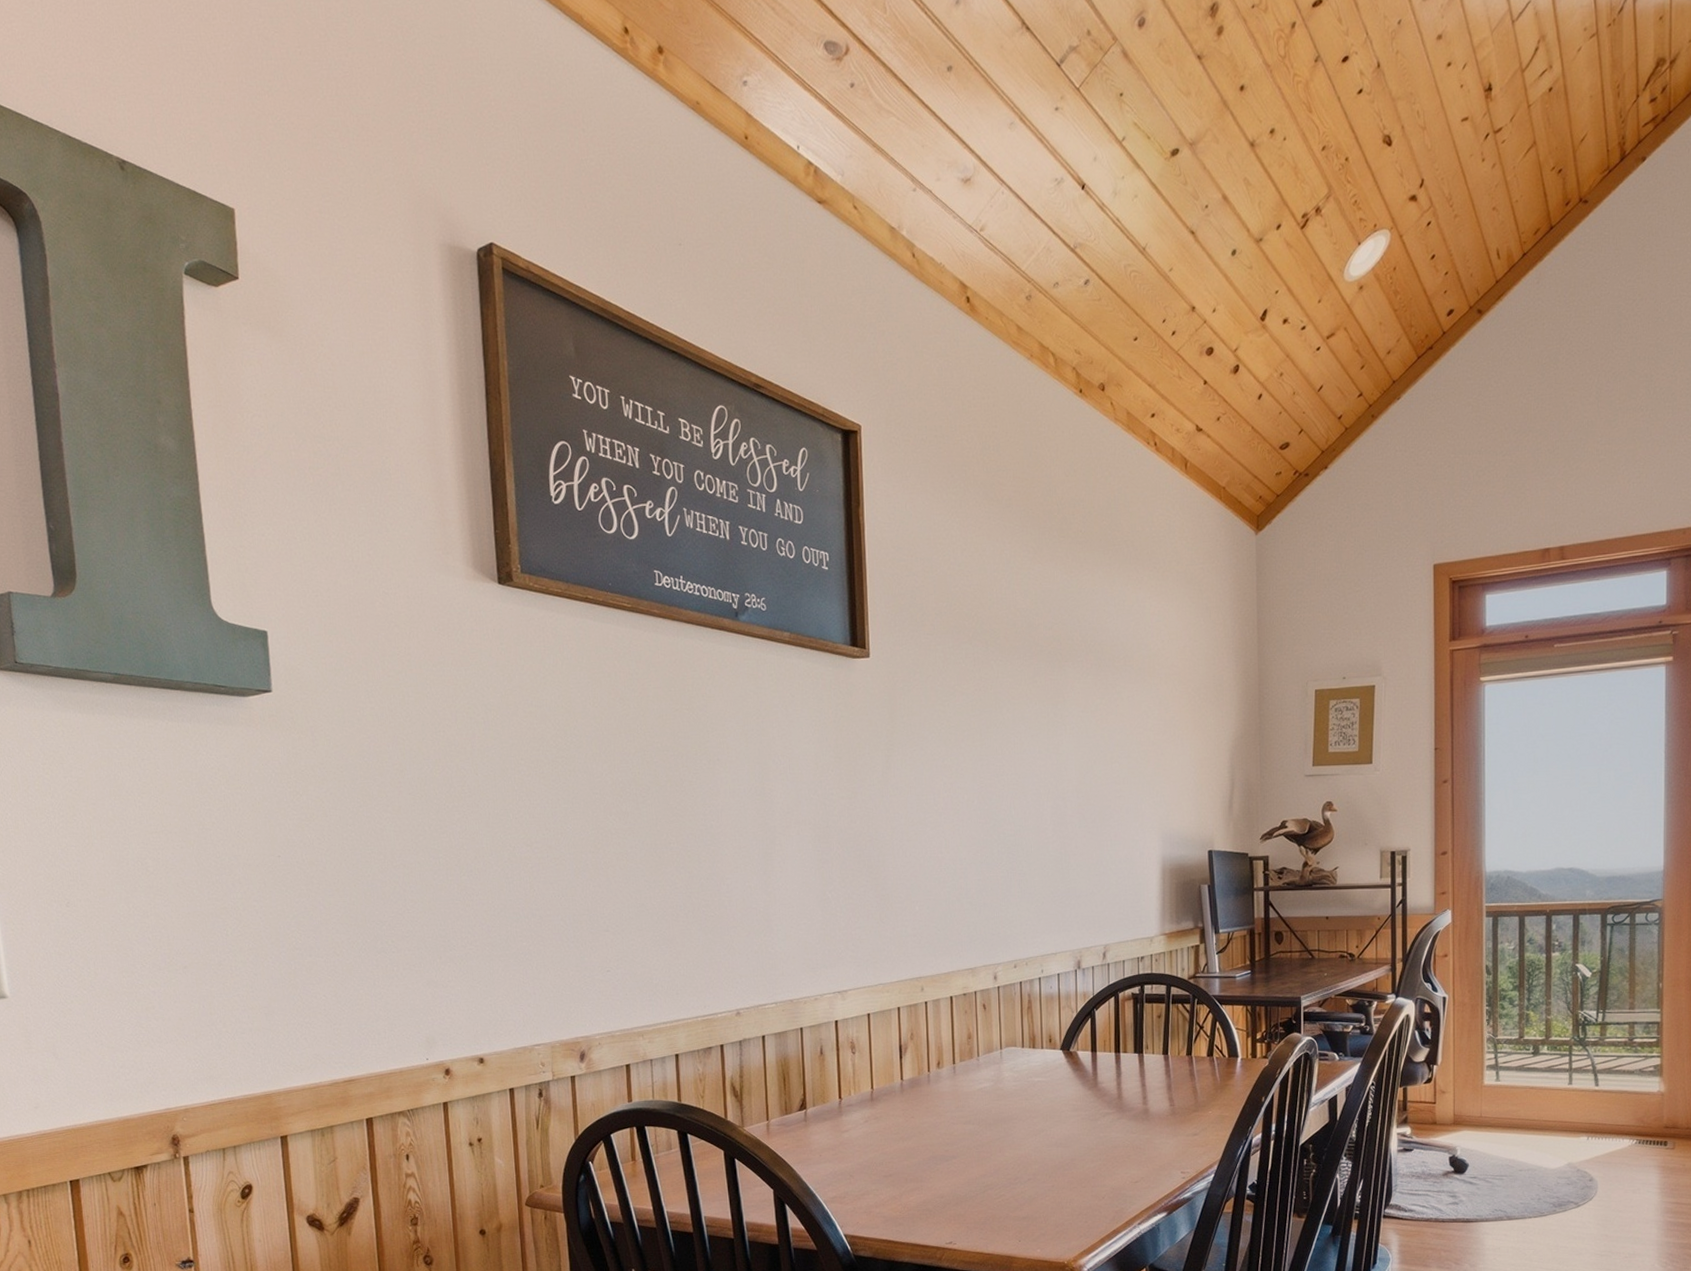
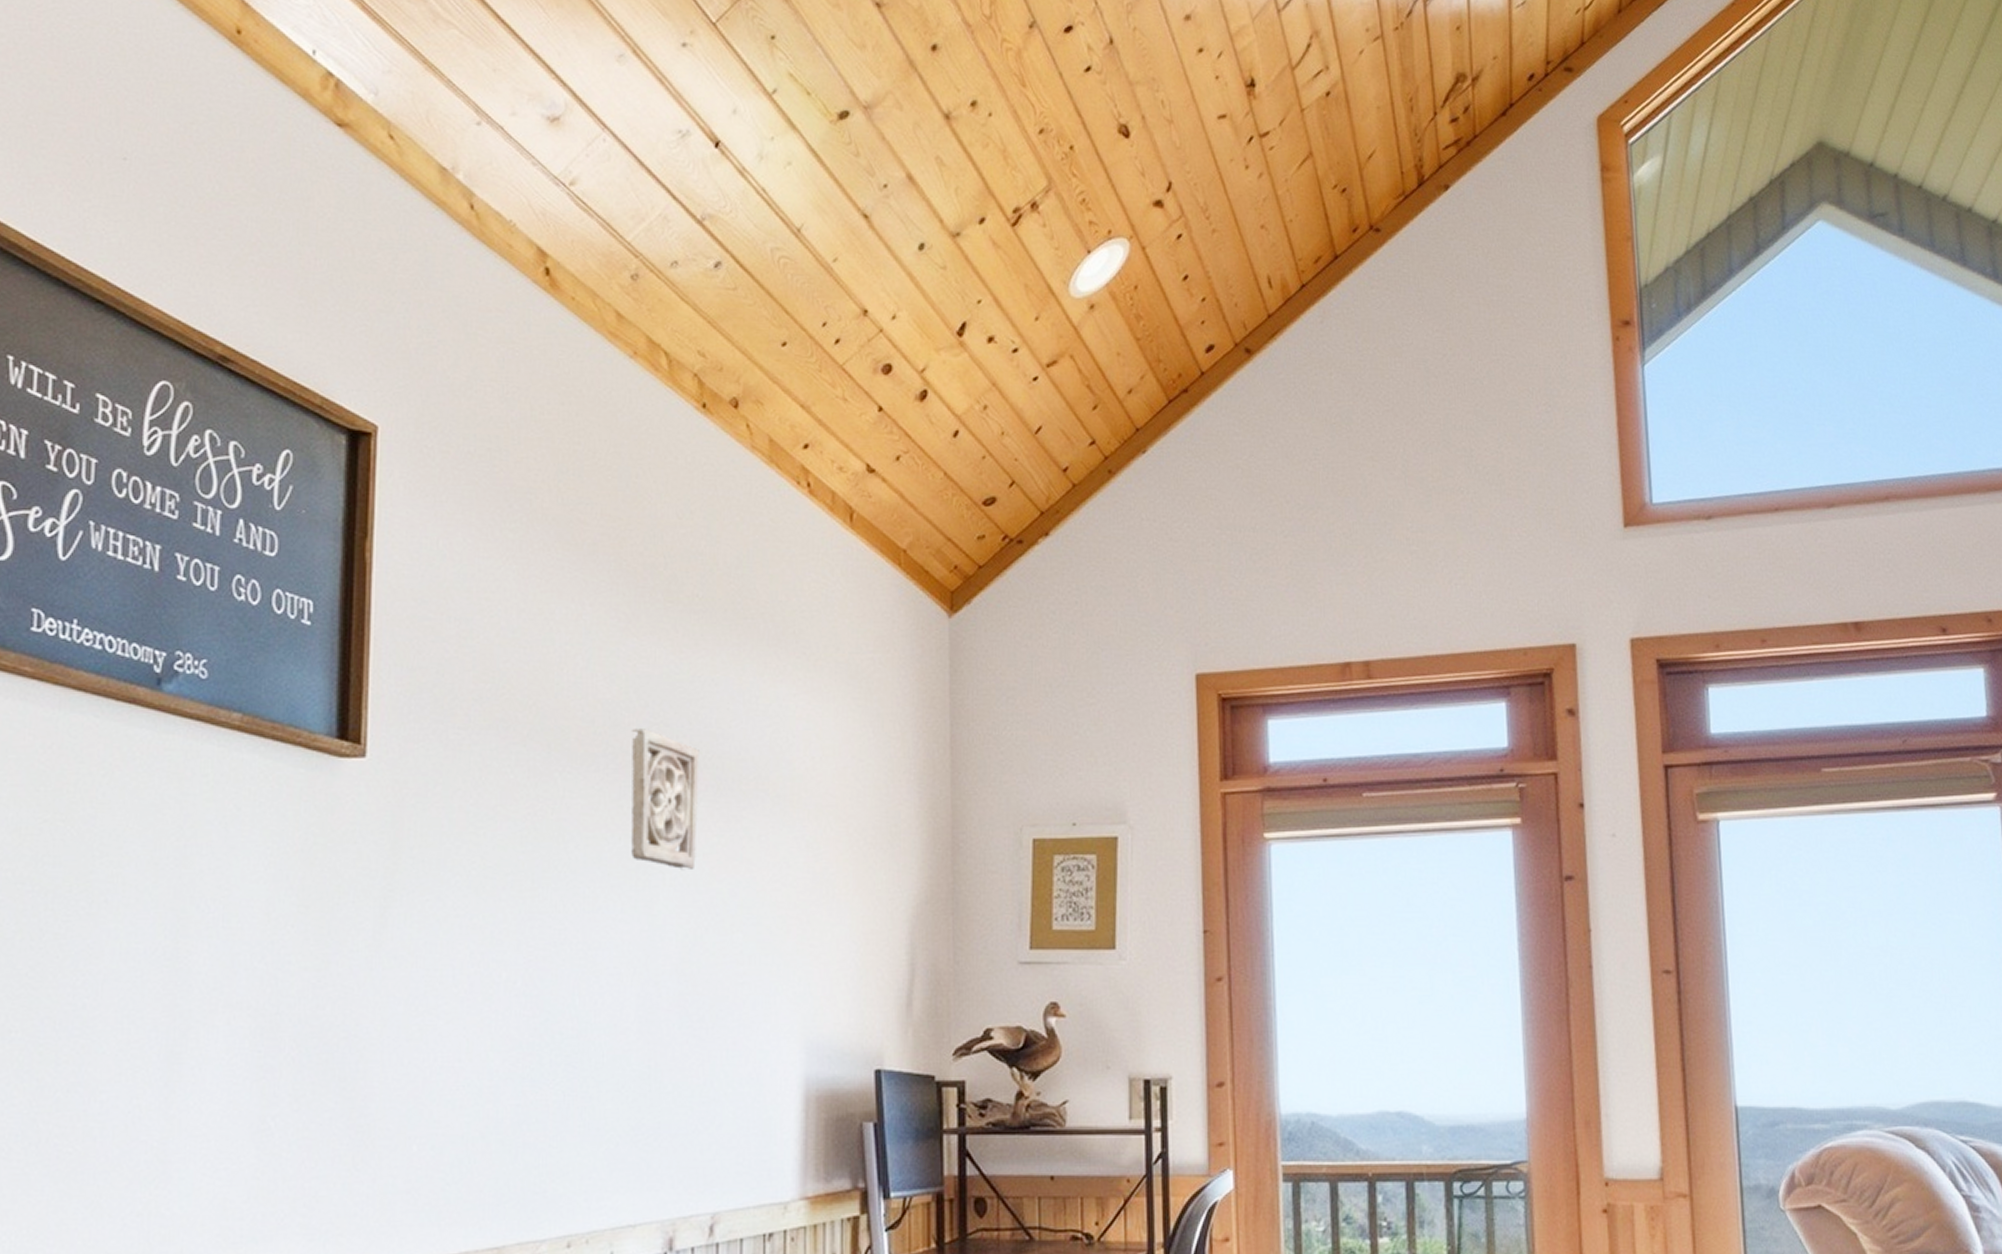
wall ornament: none [1040,627,1087,723] -> present [631,728,700,871]

